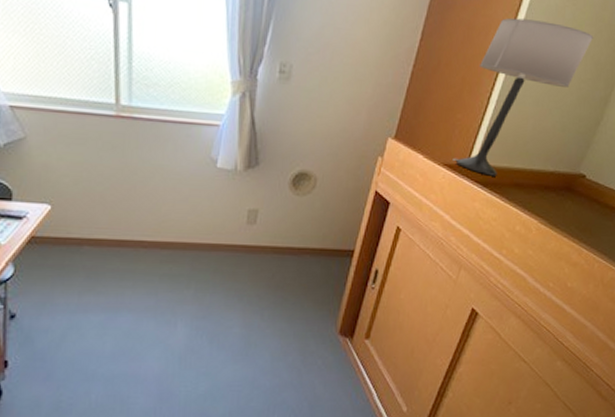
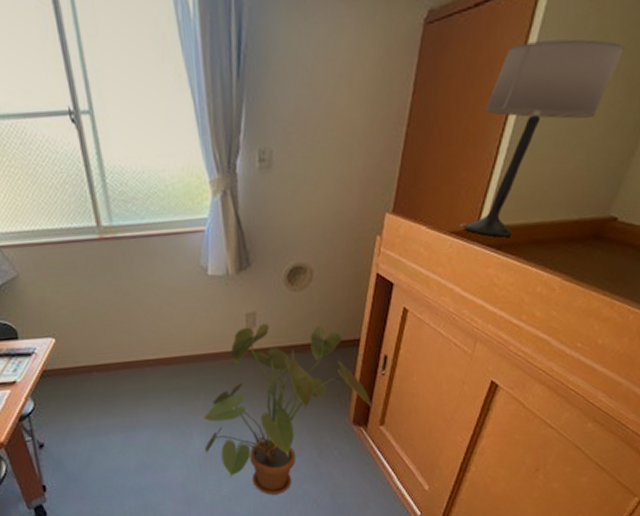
house plant: none [188,222,362,399] -> present [200,323,376,495]

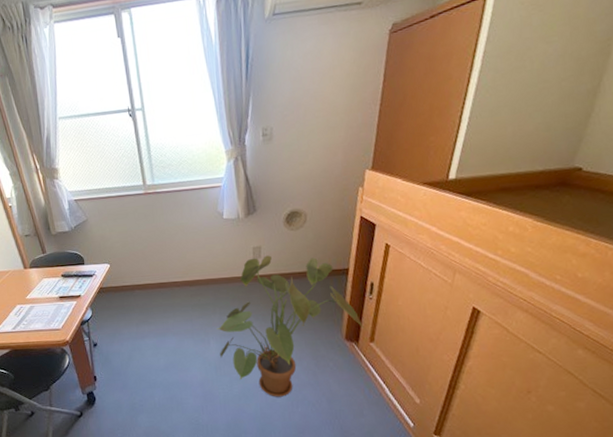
table lamp: present [460,39,626,237] -> none [431,31,570,186]

